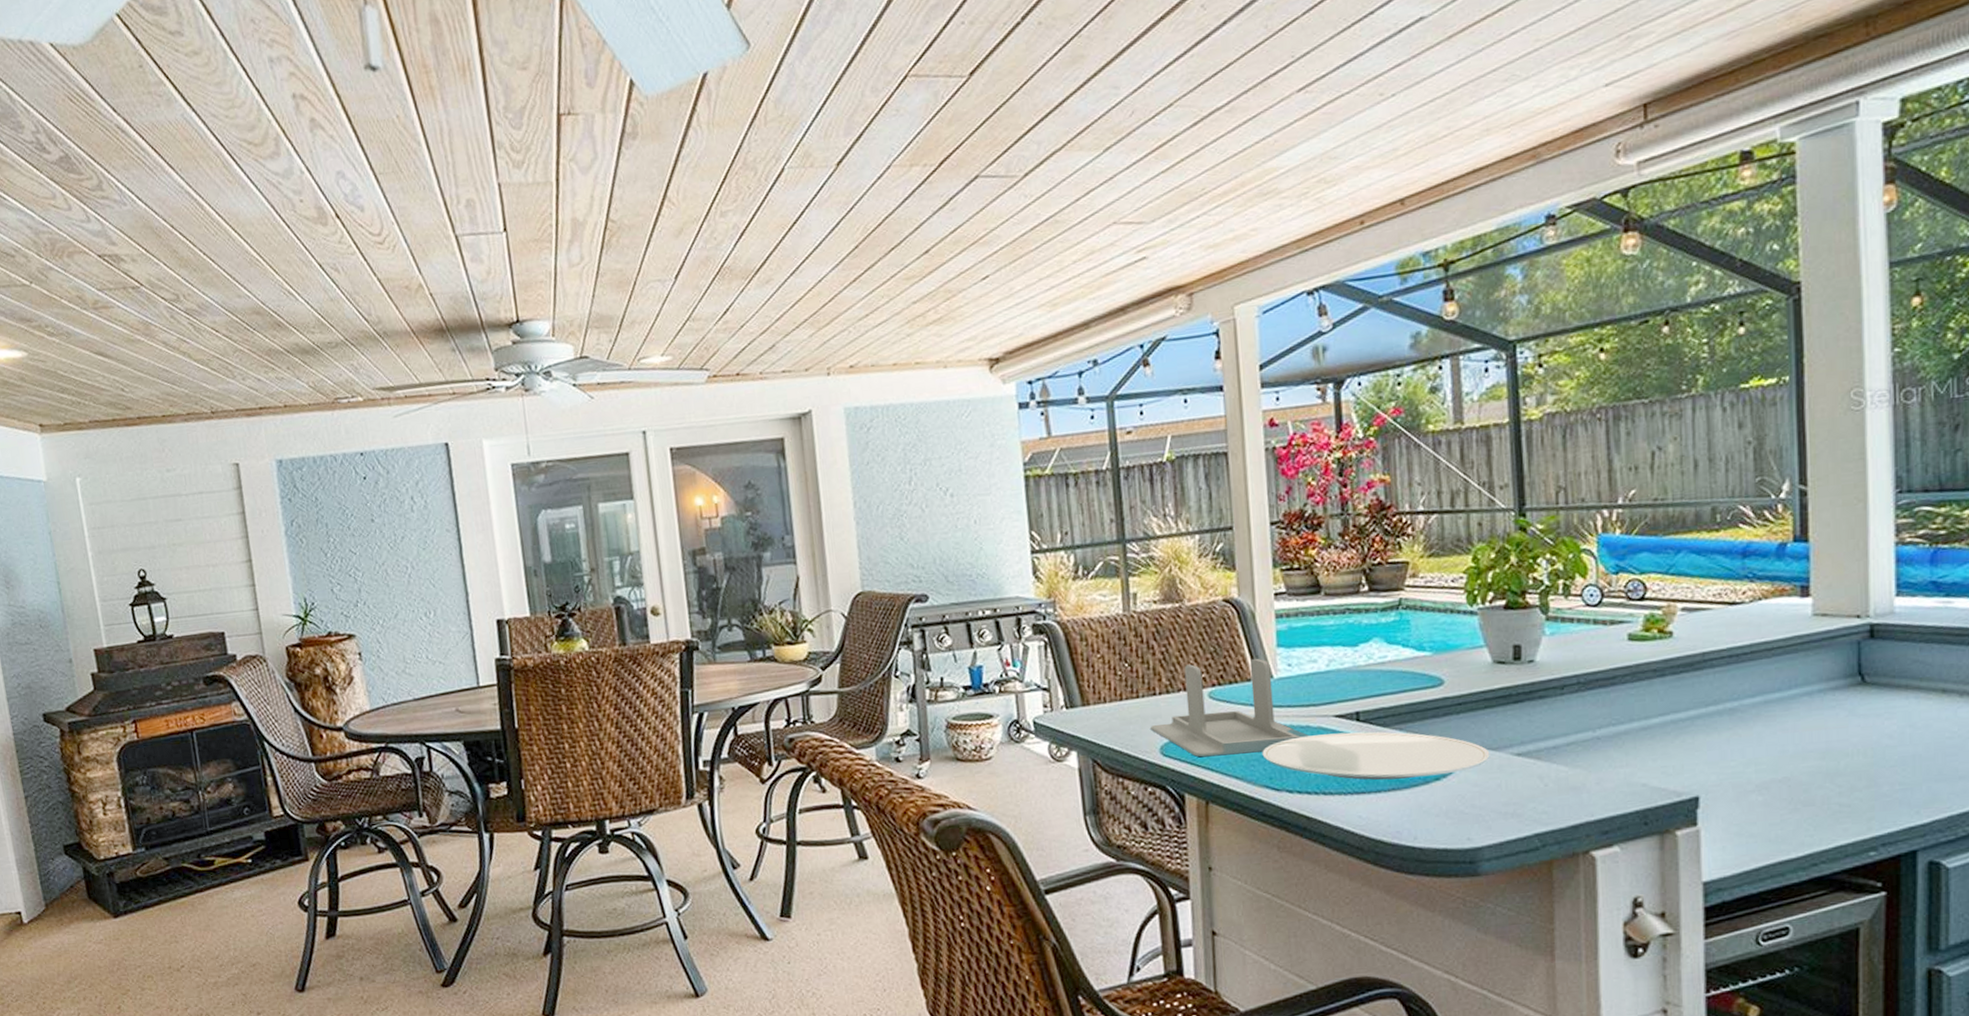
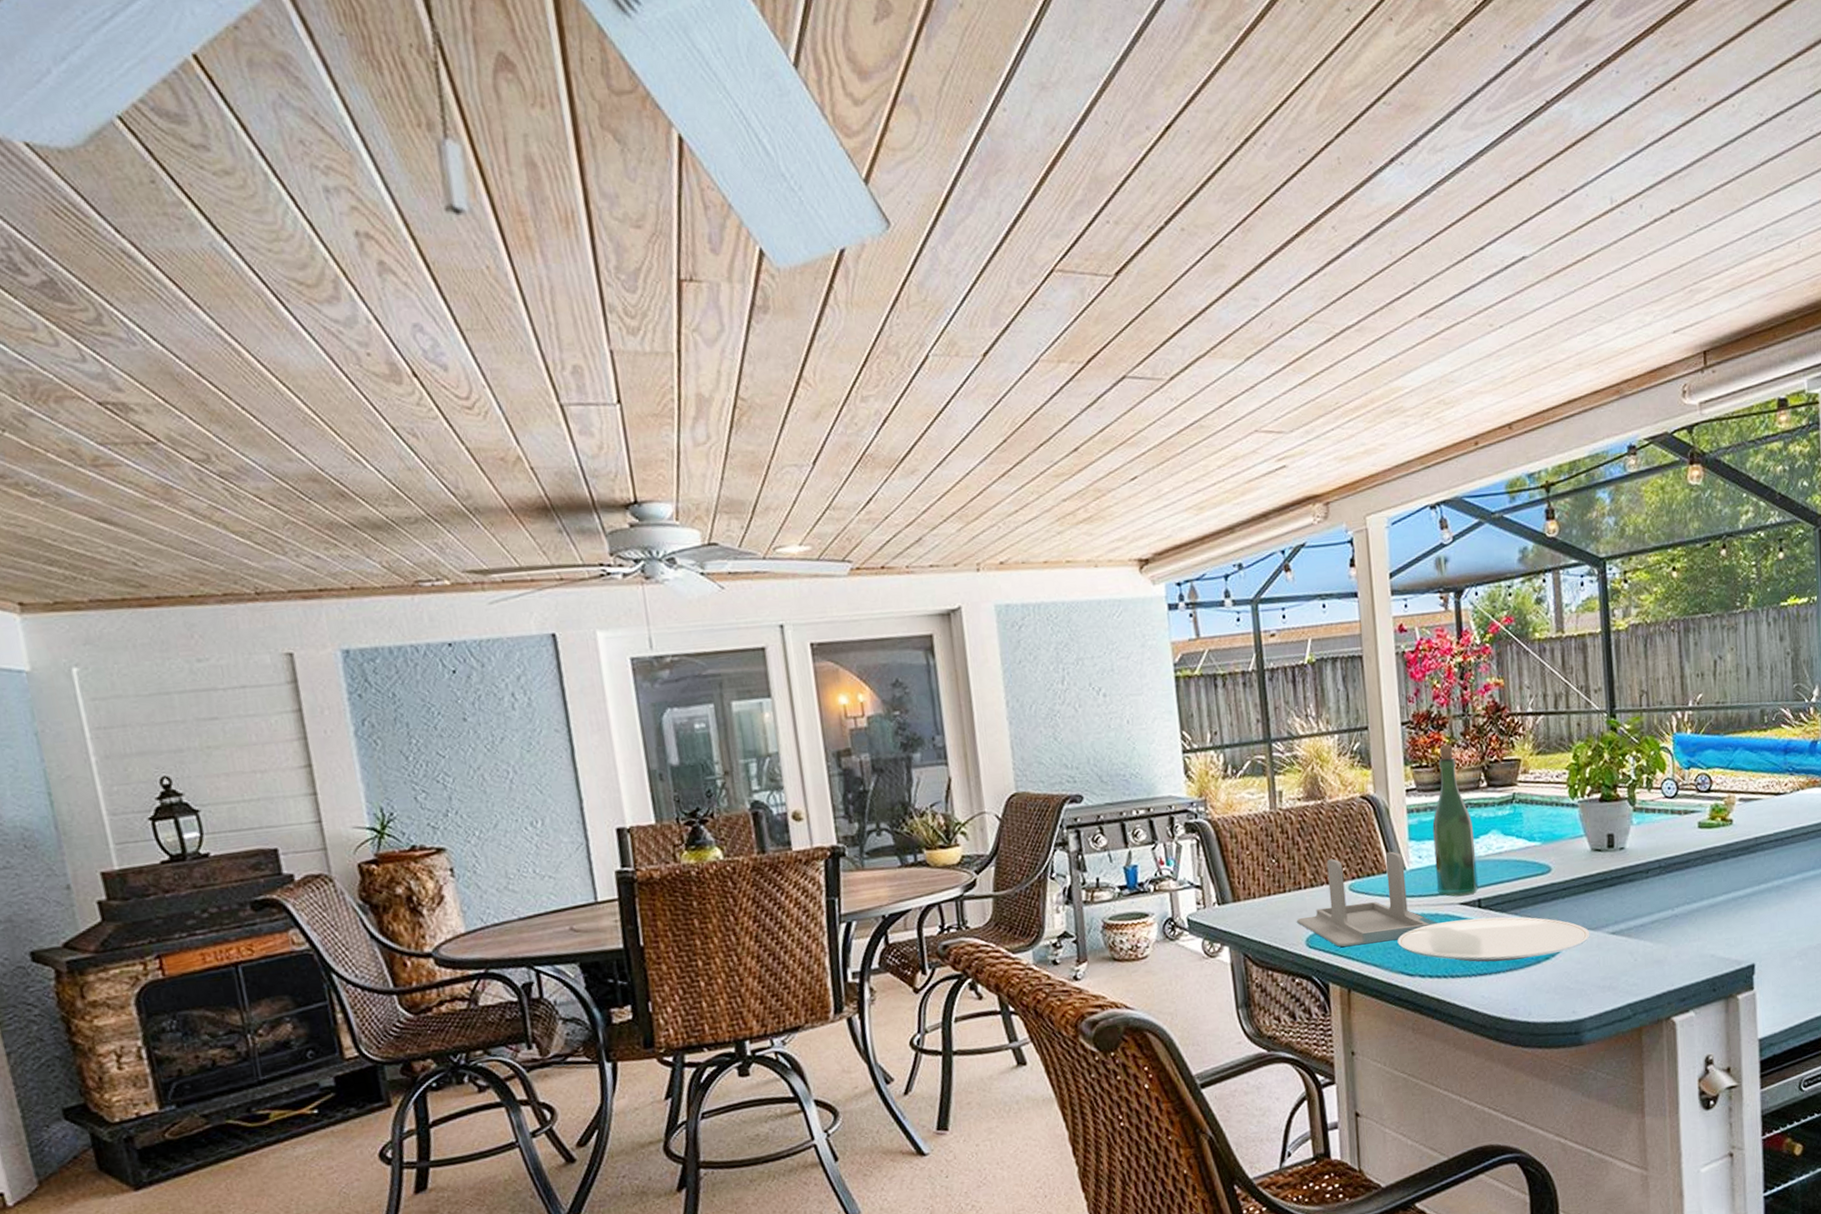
wine bottle: none [1304,545,1357,709] -> present [1432,744,1479,897]

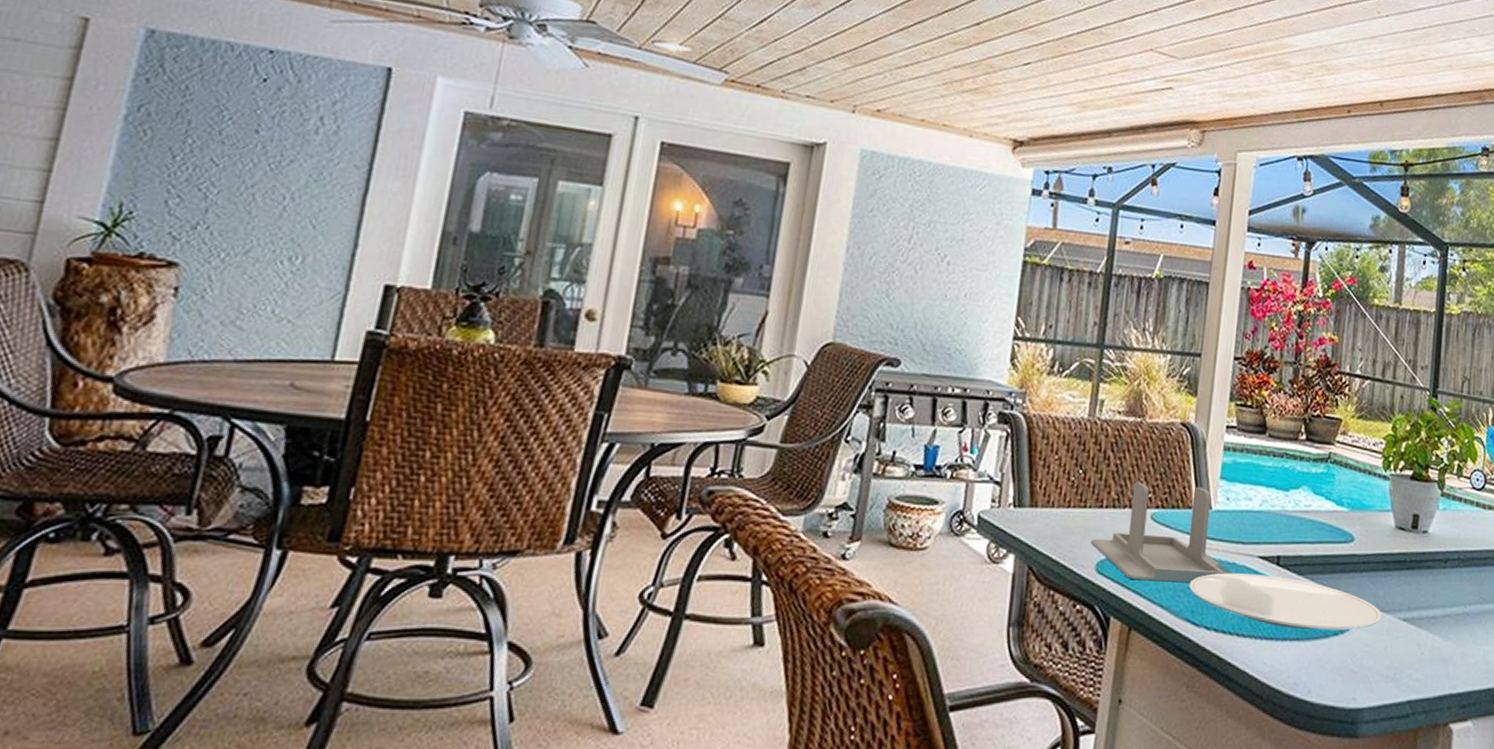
wine bottle: present [1432,744,1479,897] -> none [1239,388,1285,550]

